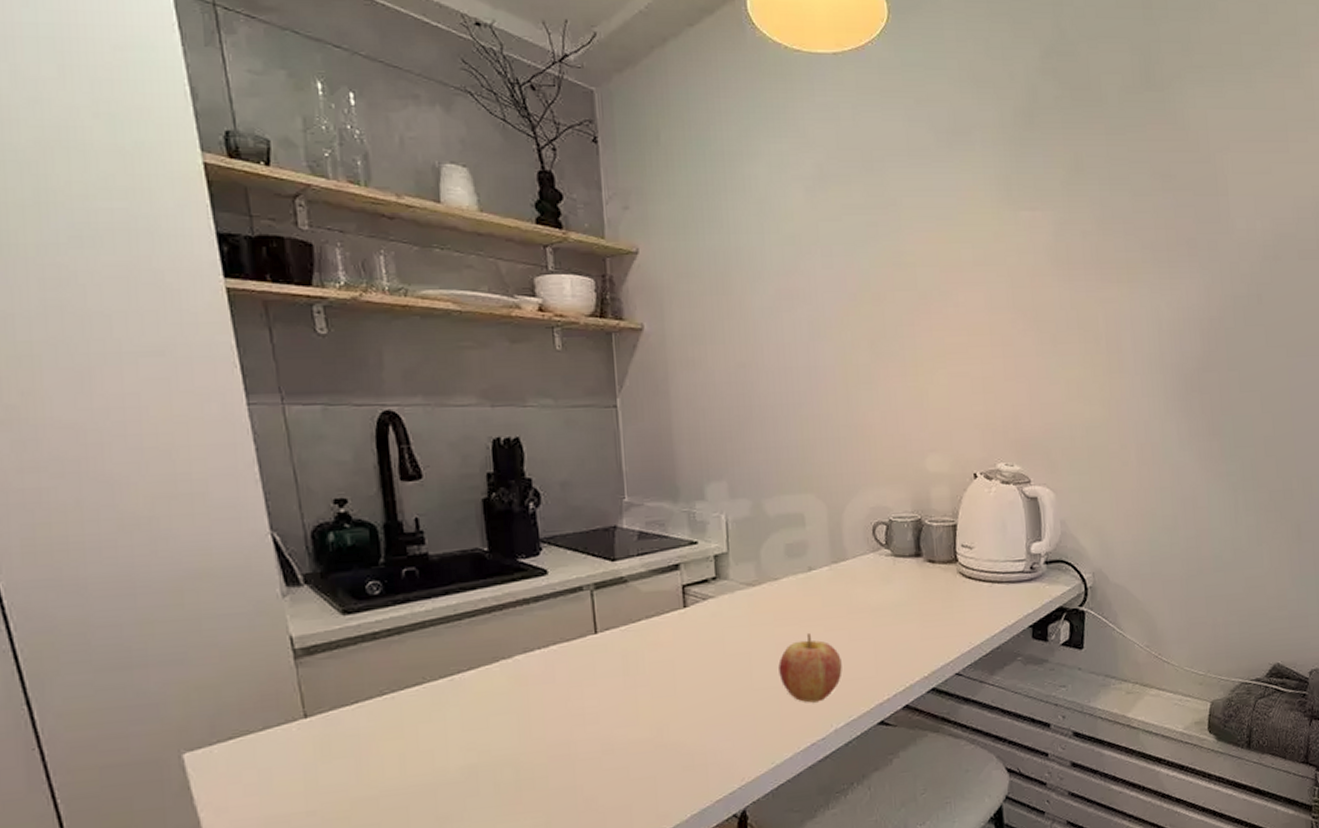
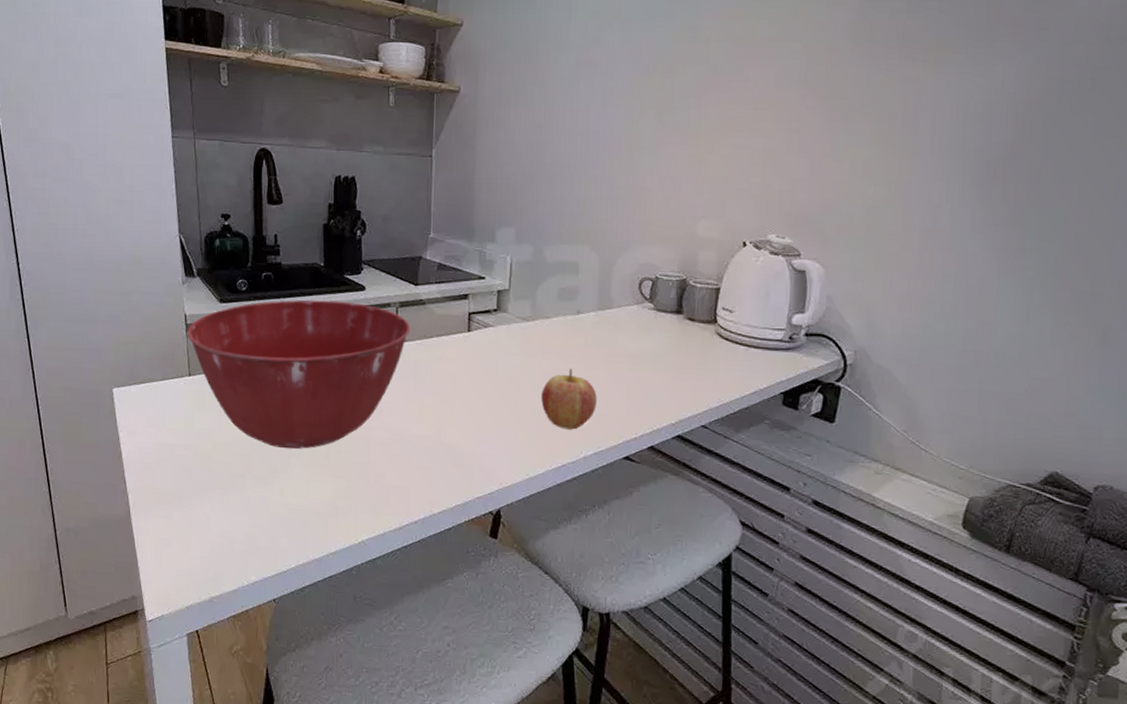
mixing bowl: none [295,591,612,790] -> present [187,299,411,449]

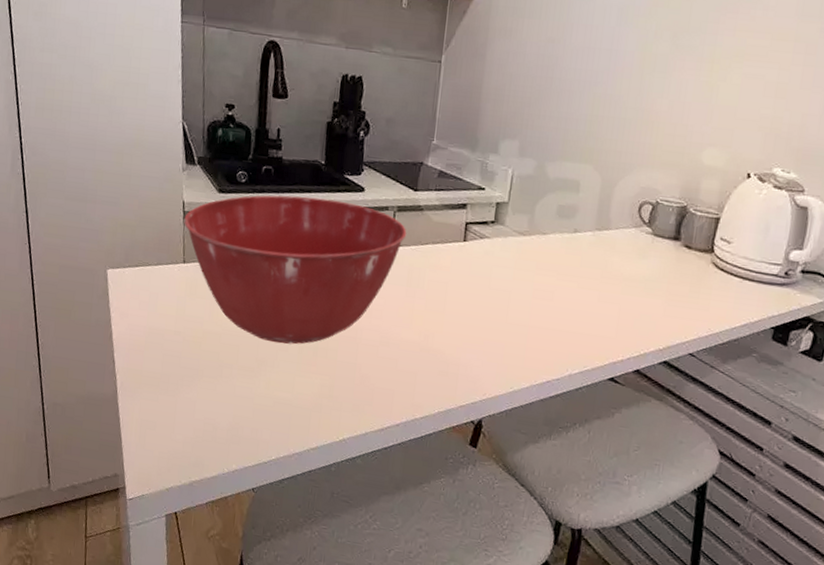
fruit: present [541,369,597,430] -> none [531,287,587,347]

